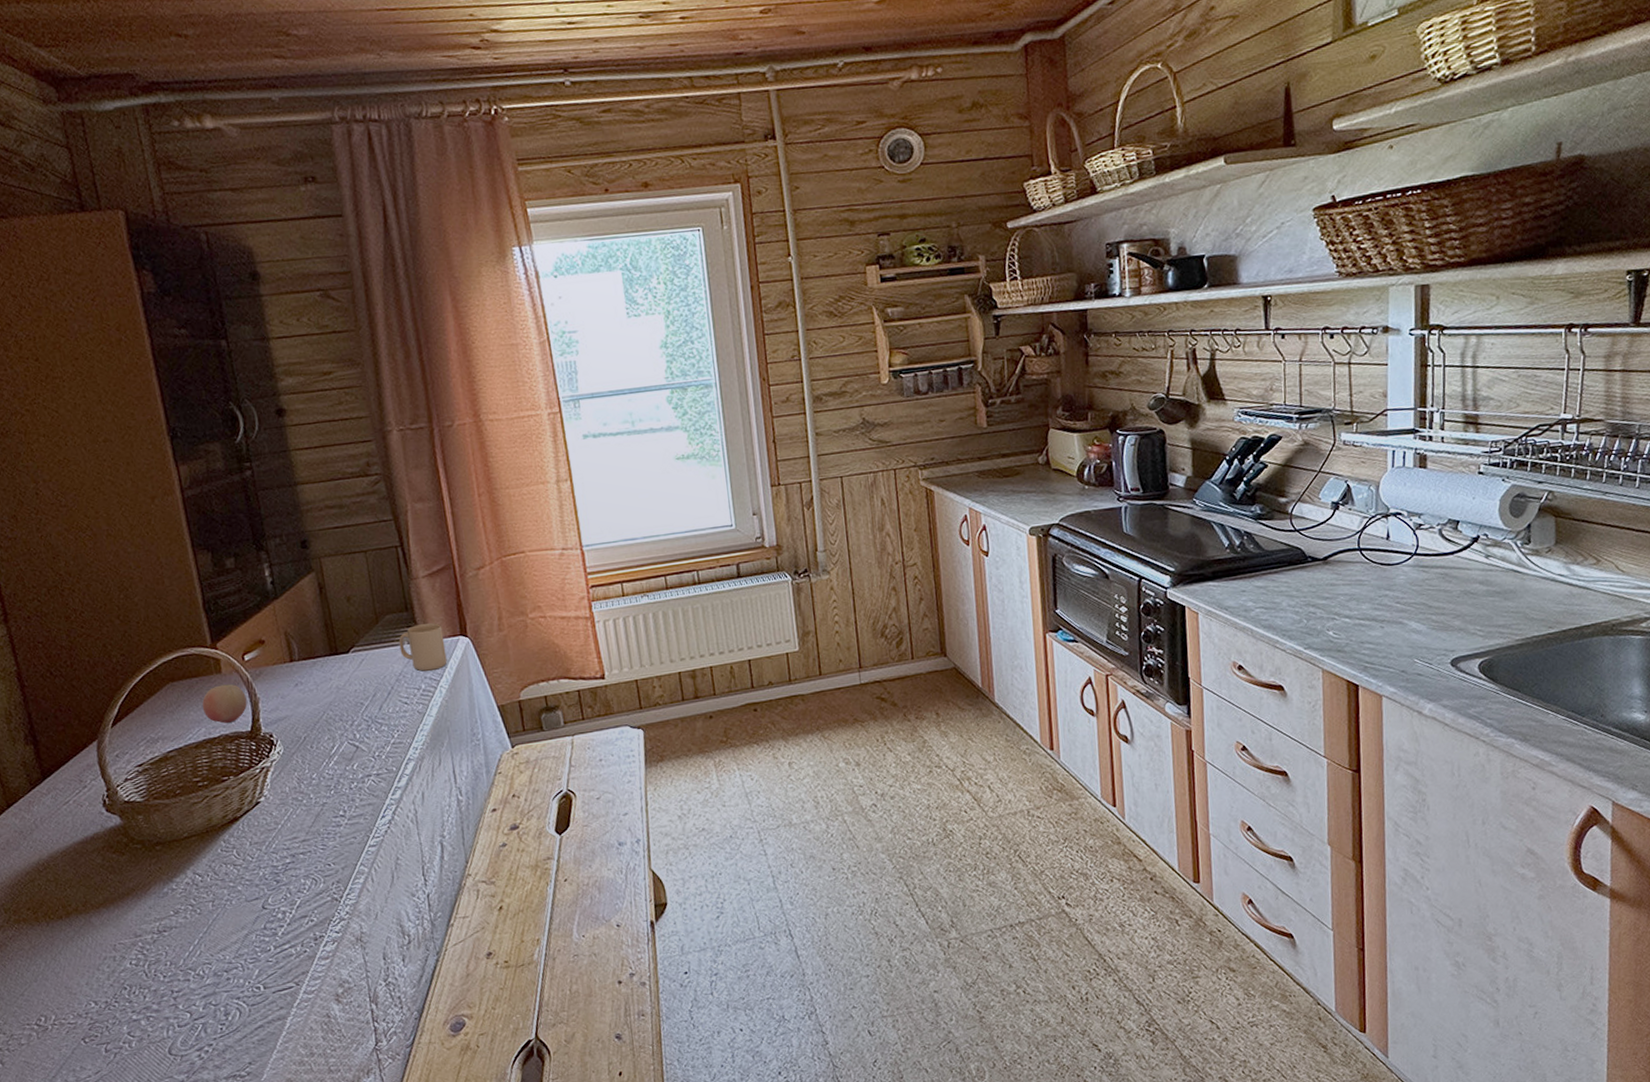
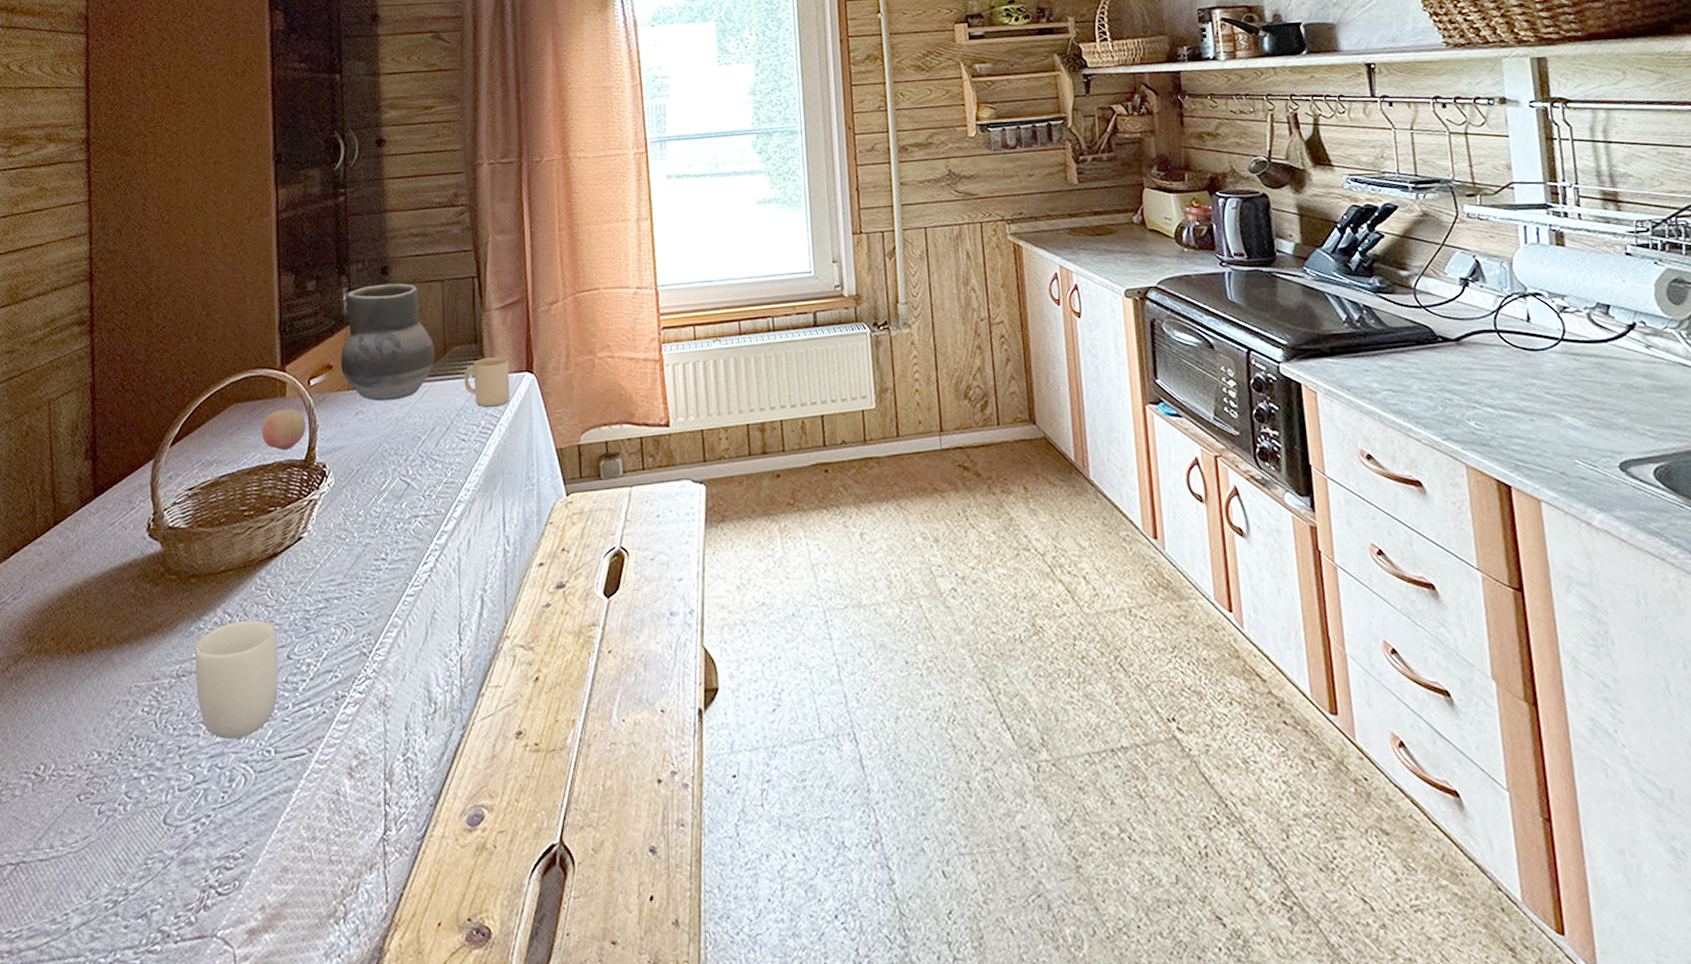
cup: none [171,878,259,981] -> present [194,620,279,739]
ceramic jug: none [267,556,368,672] -> present [340,283,435,401]

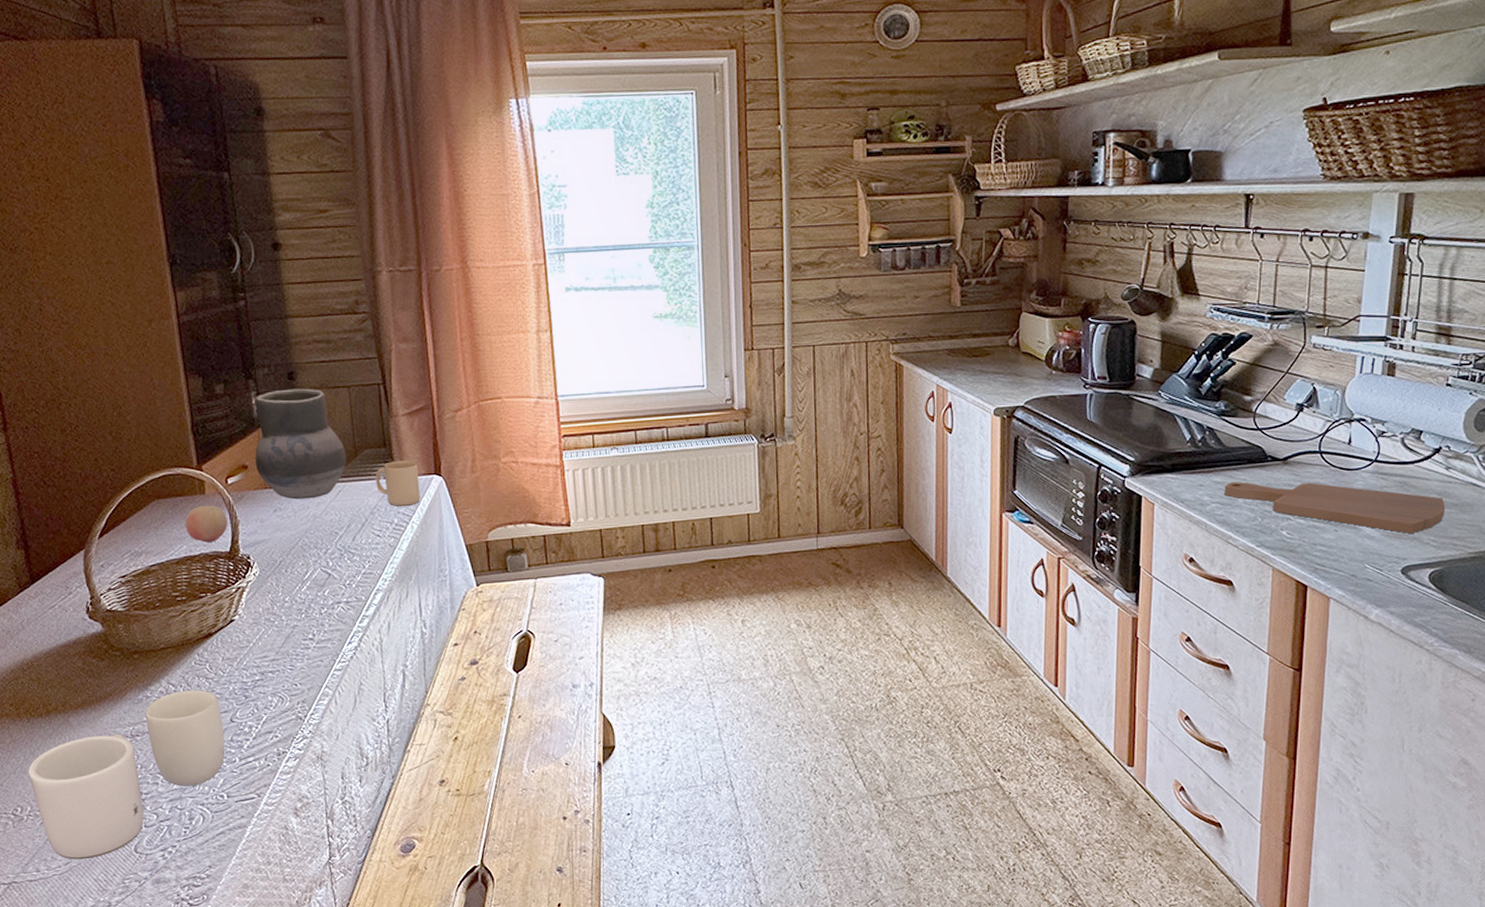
mug: none [59,674,180,833] -> present [28,734,144,860]
cutting board: none [1394,365,1656,424] -> present [1224,482,1445,534]

